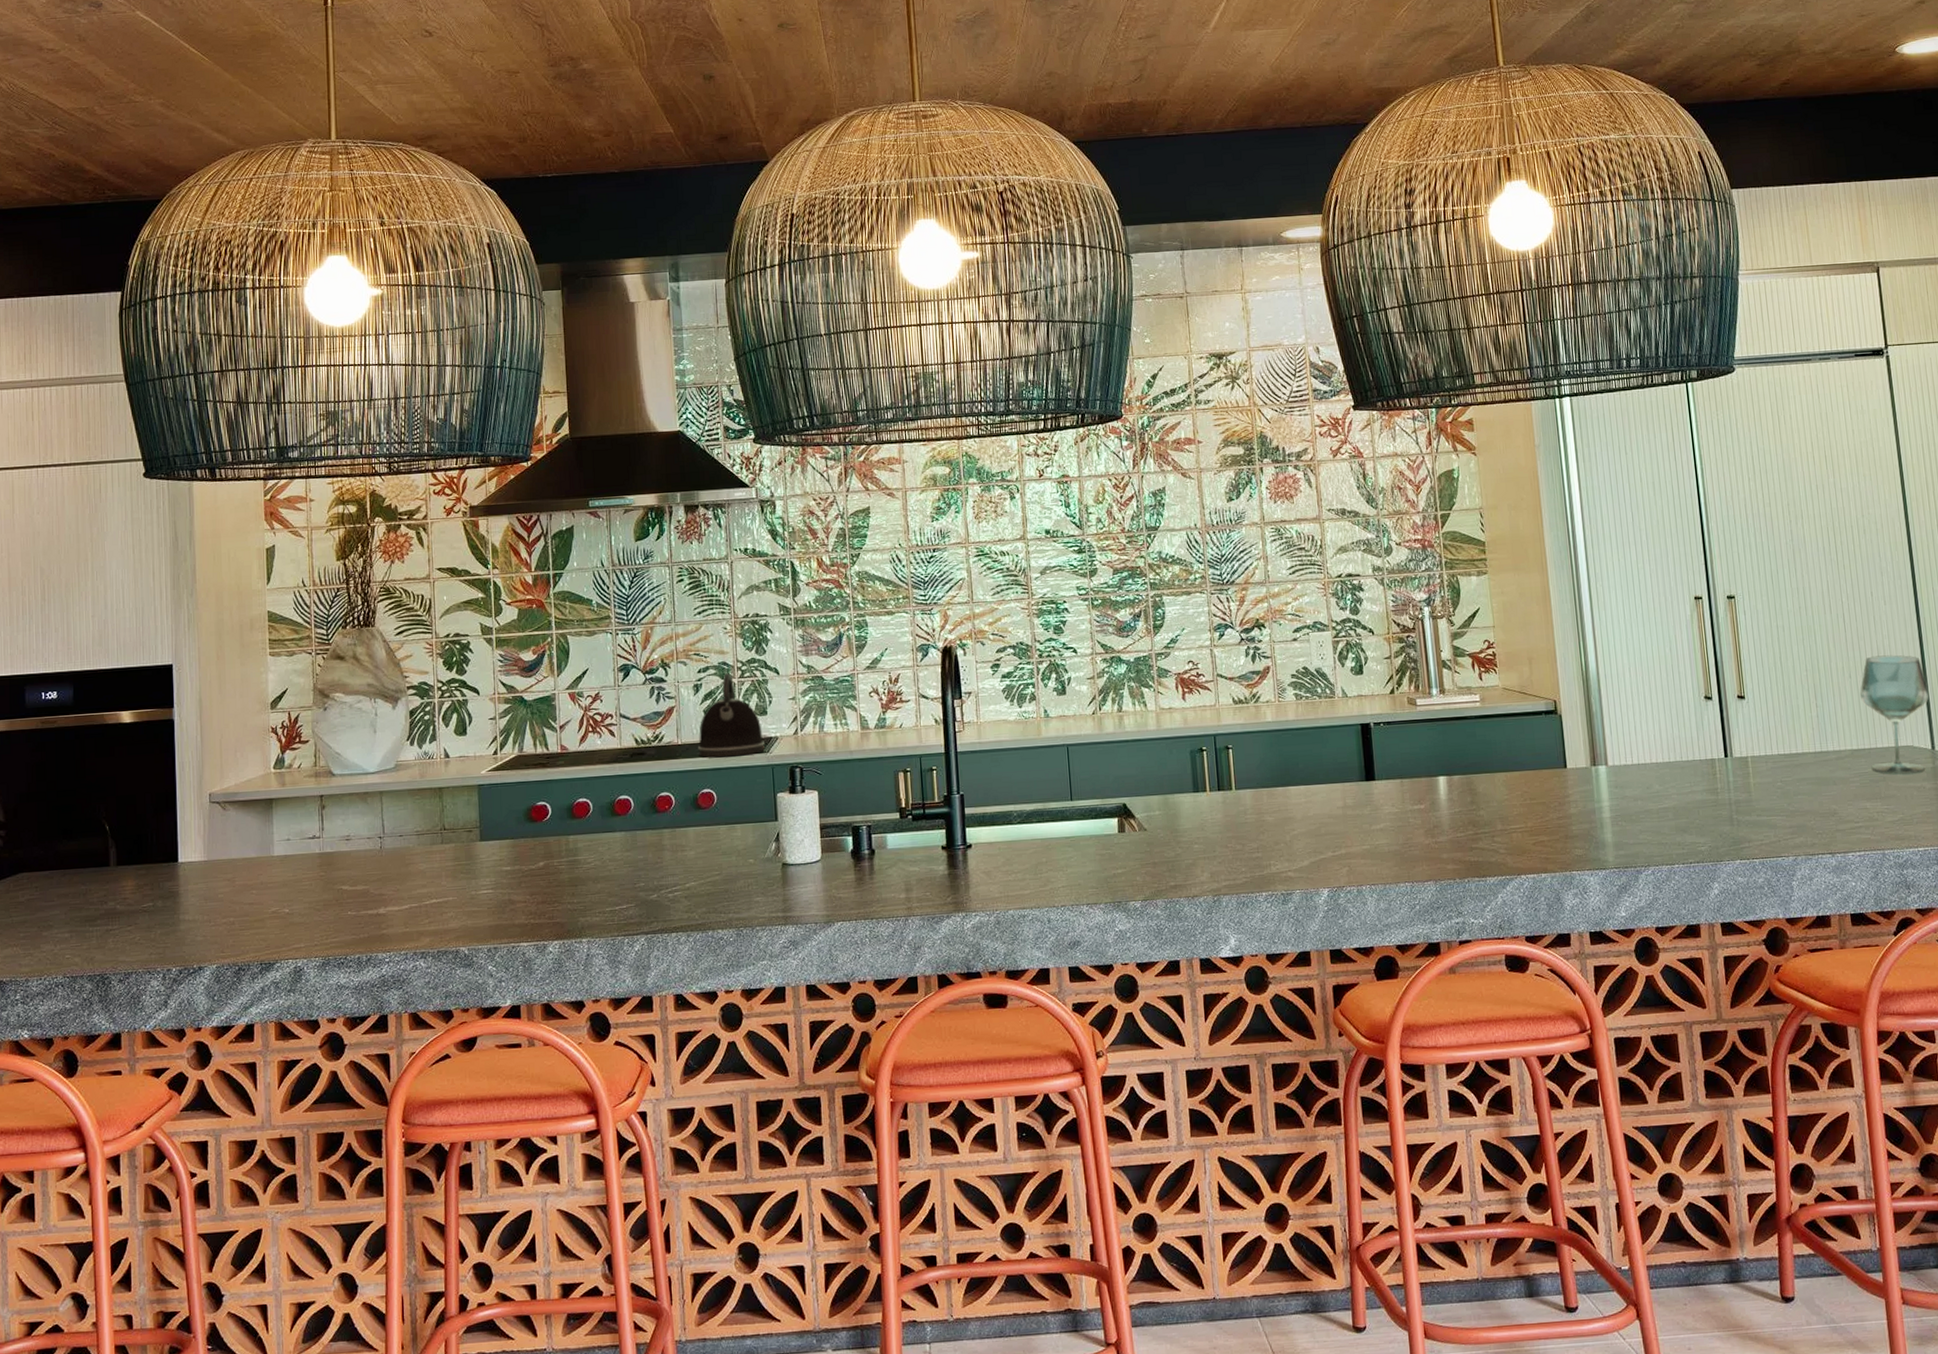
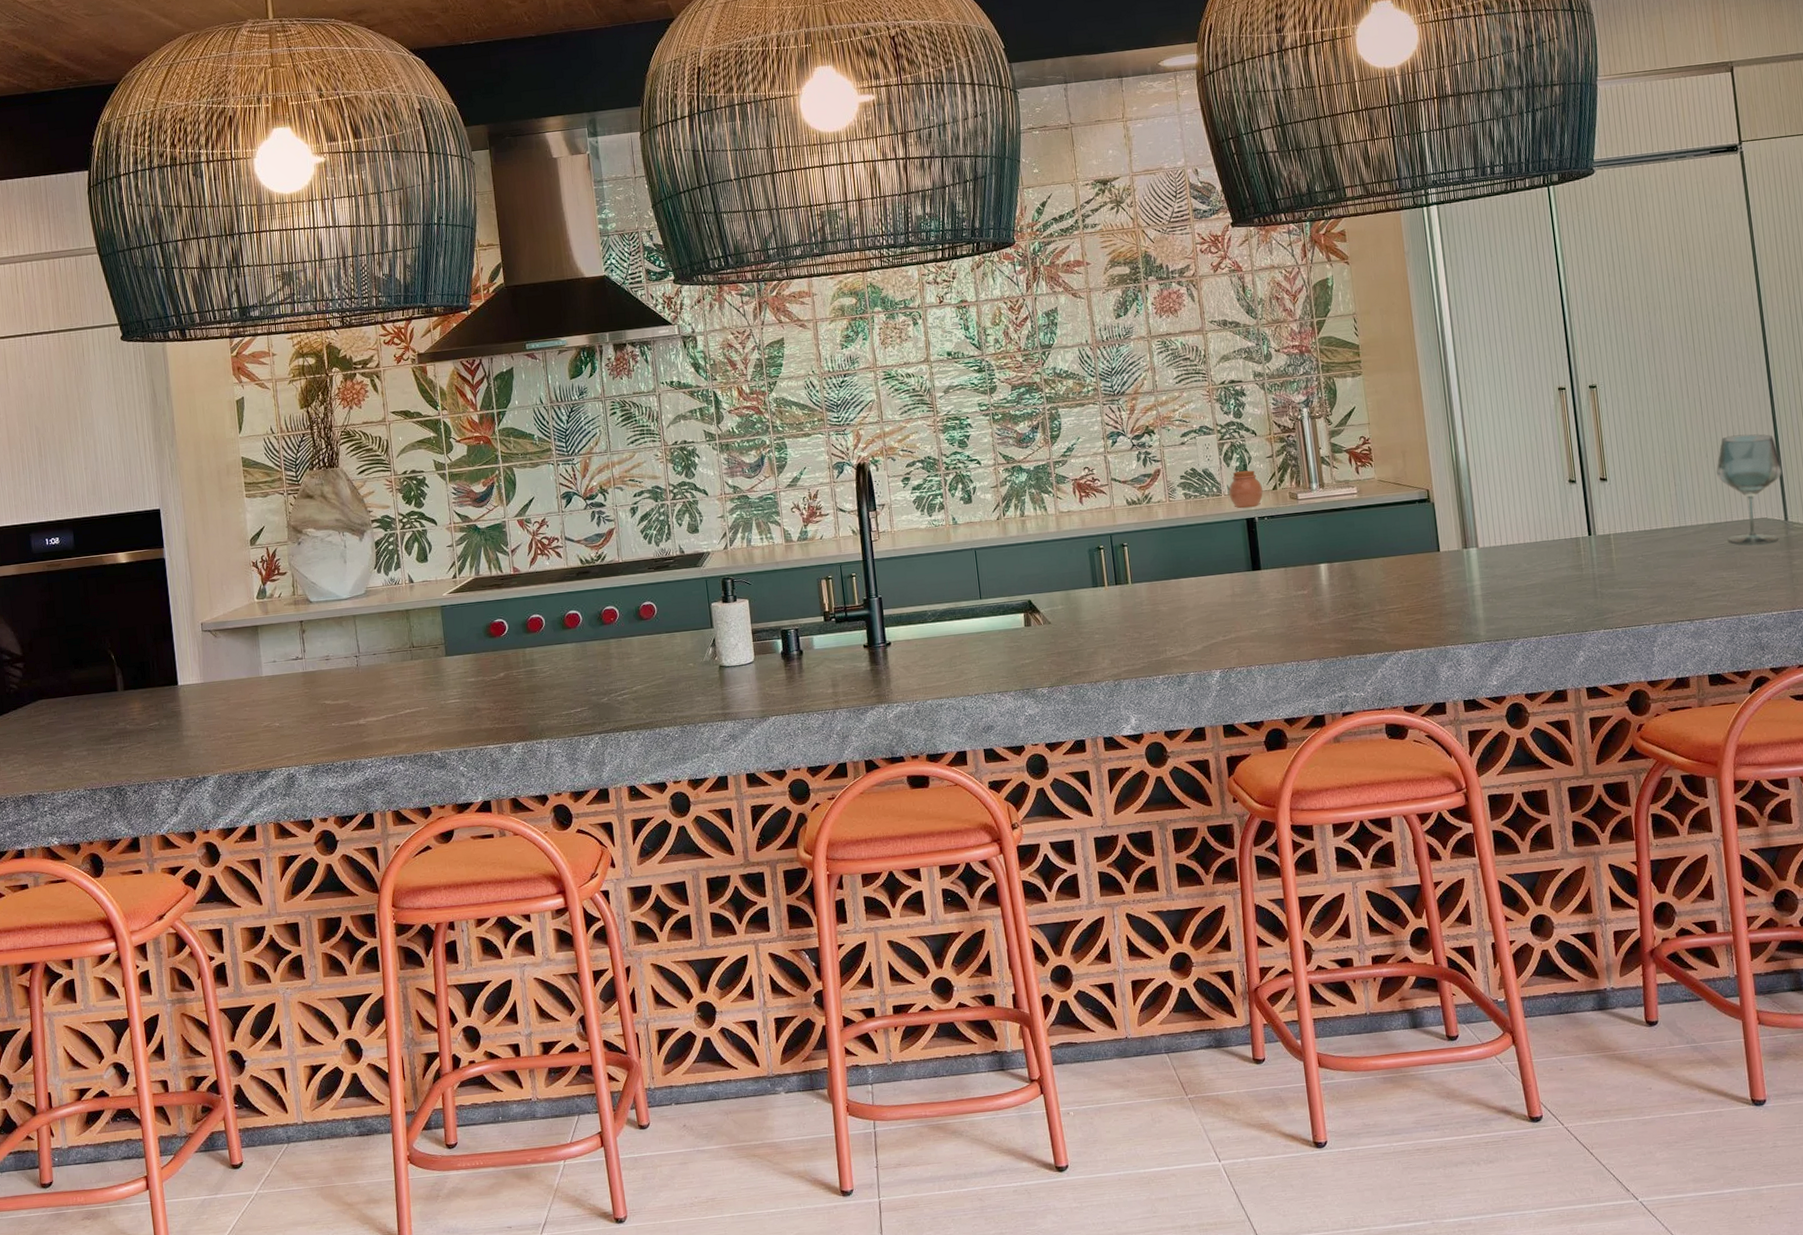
kettle: present [697,672,765,758] -> none [637,495,698,573]
jar: none [1342,671,1379,713] -> present [1228,470,1263,509]

